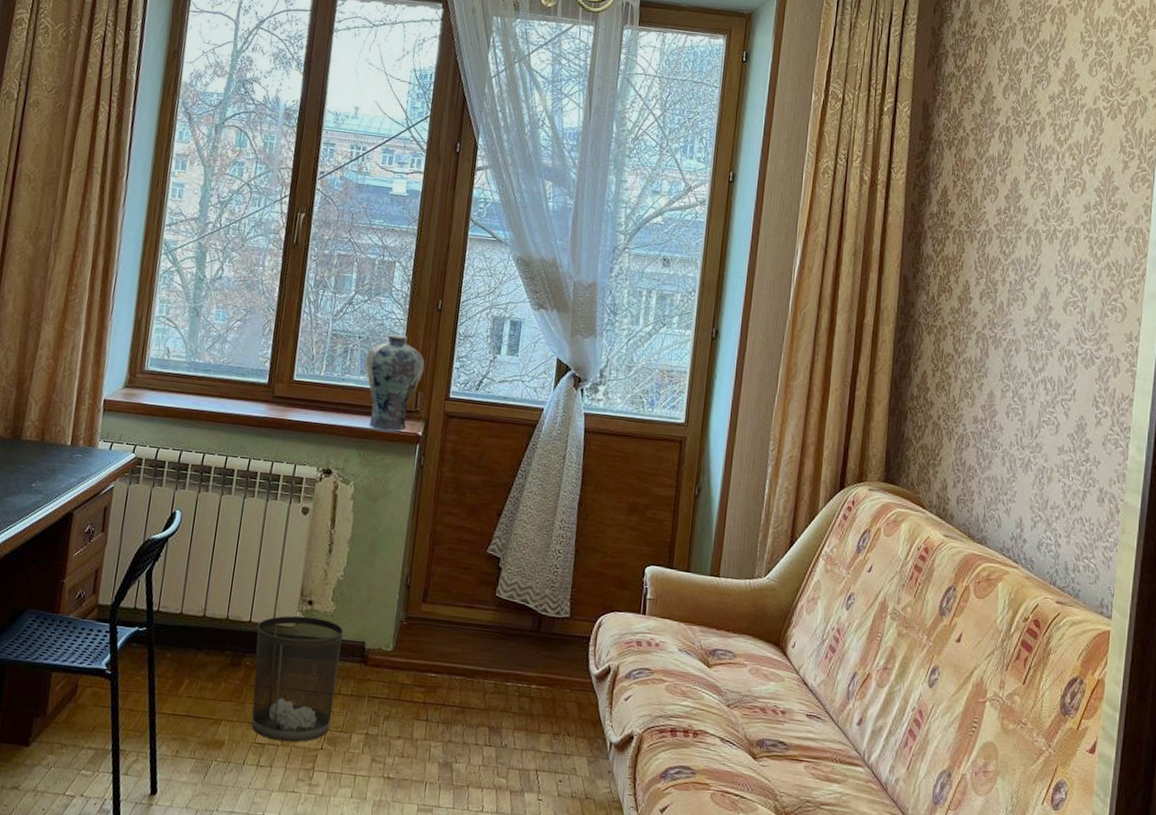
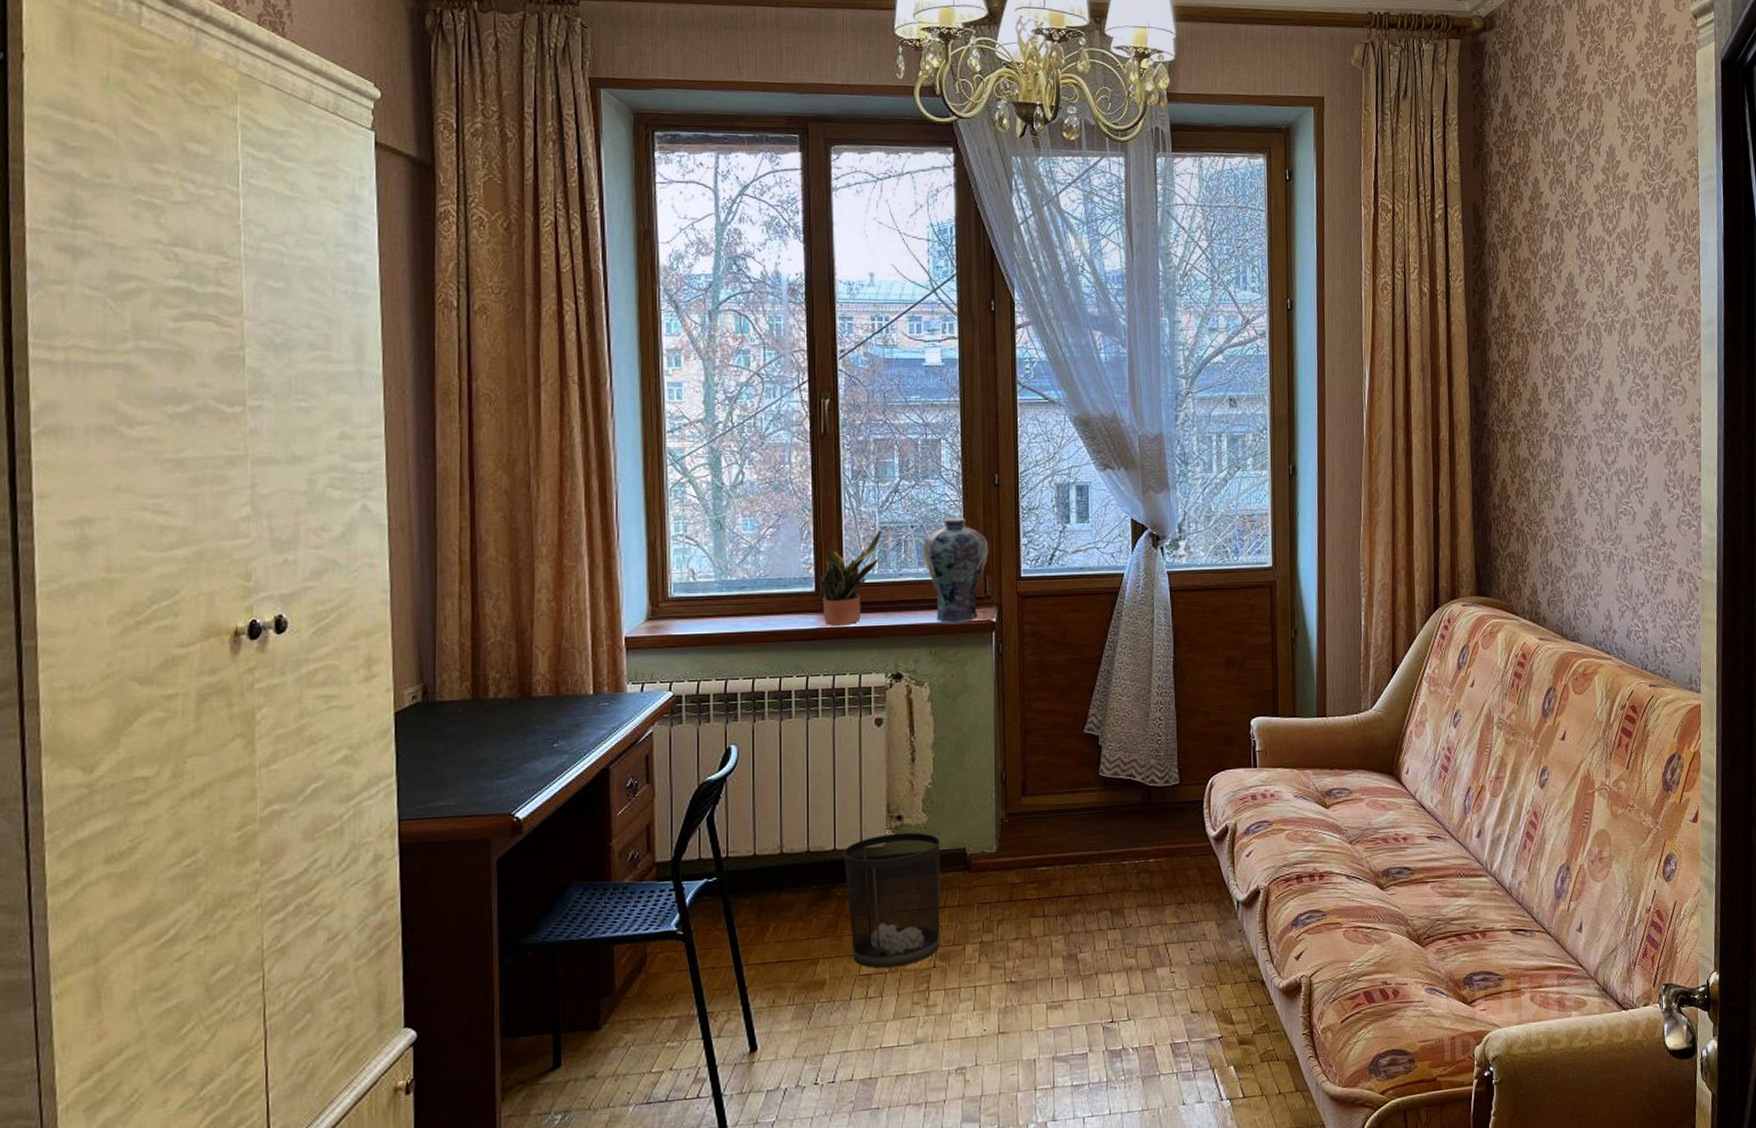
potted plant: none [271,337,333,418] -> present [818,531,882,626]

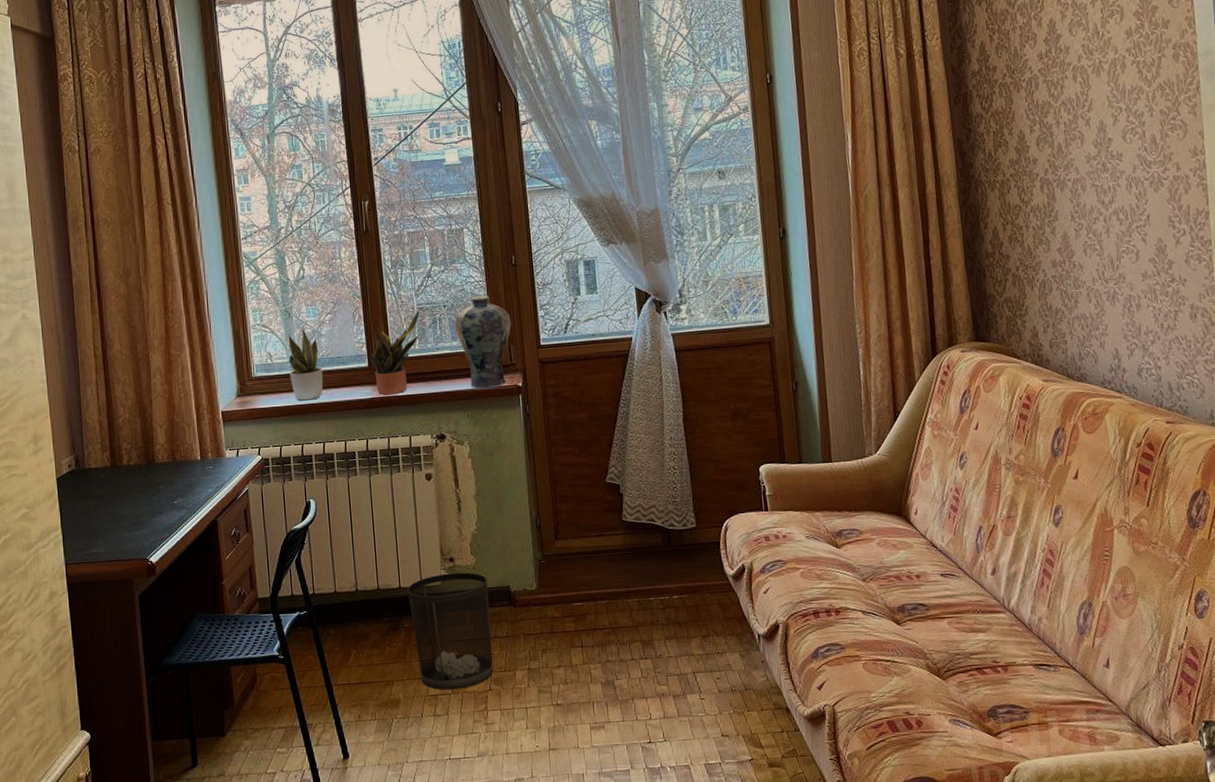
potted plant: none [716,539,758,628] -> present [288,326,324,401]

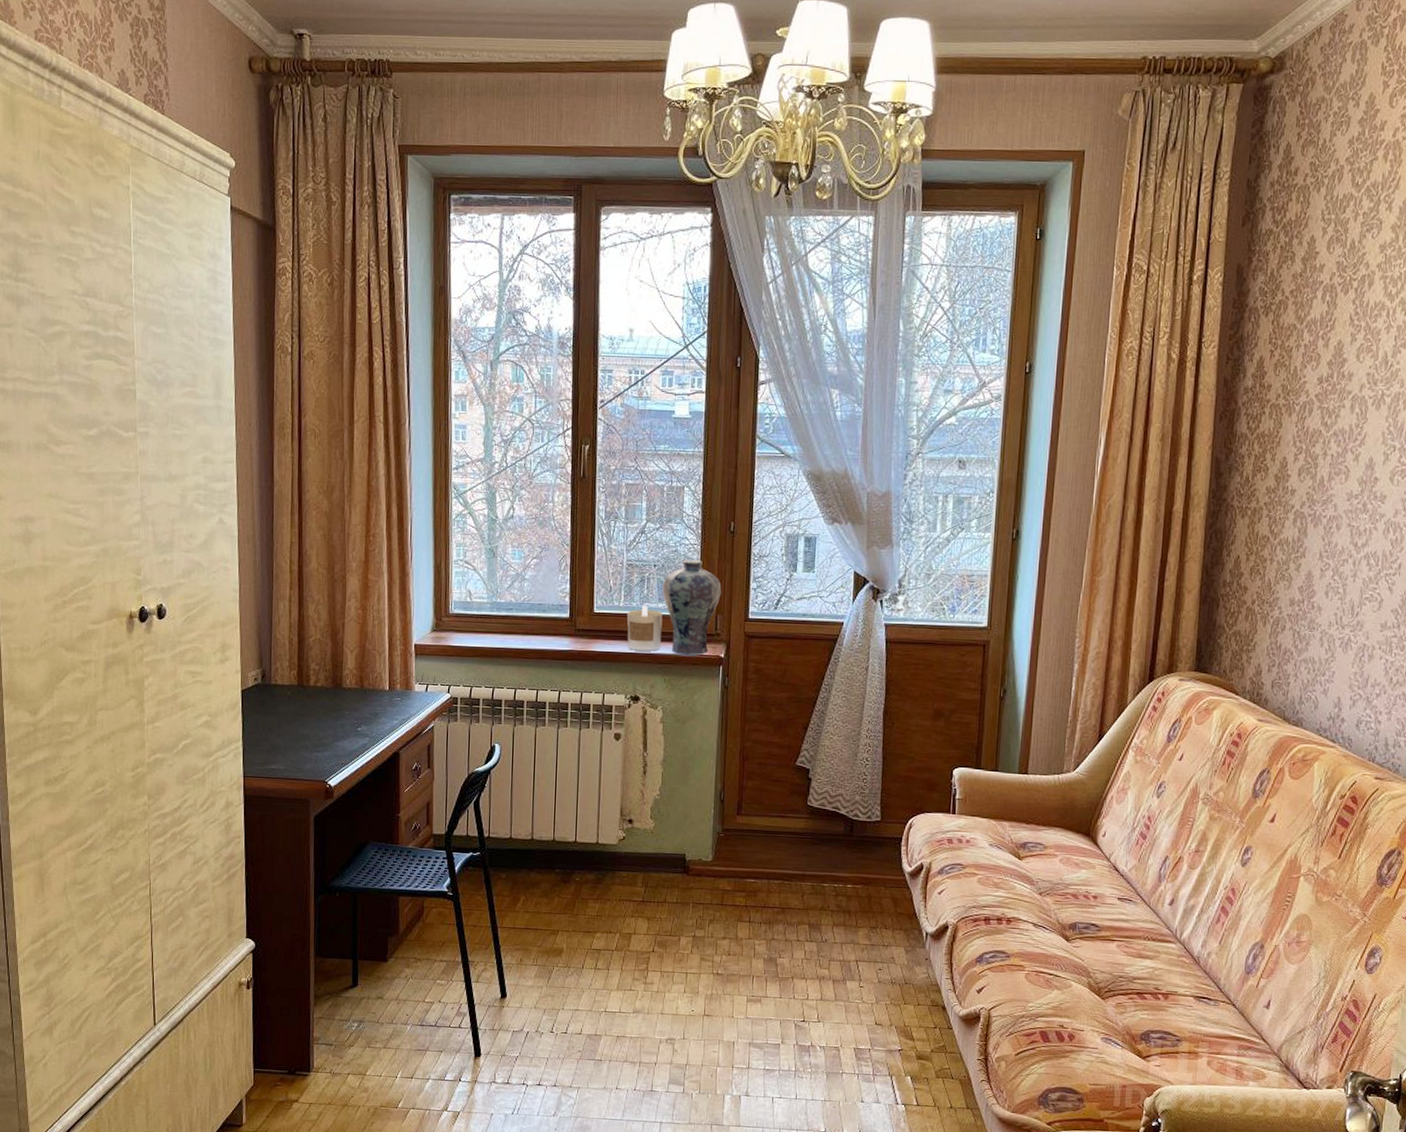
potted plant: present [288,326,324,401] -> none [488,567,522,644]
potted plant: present [370,311,420,395] -> none [572,567,629,649]
waste bin: present [407,572,493,690] -> none [582,834,664,947]
candle: none [423,346,460,391] -> present [626,606,663,652]

